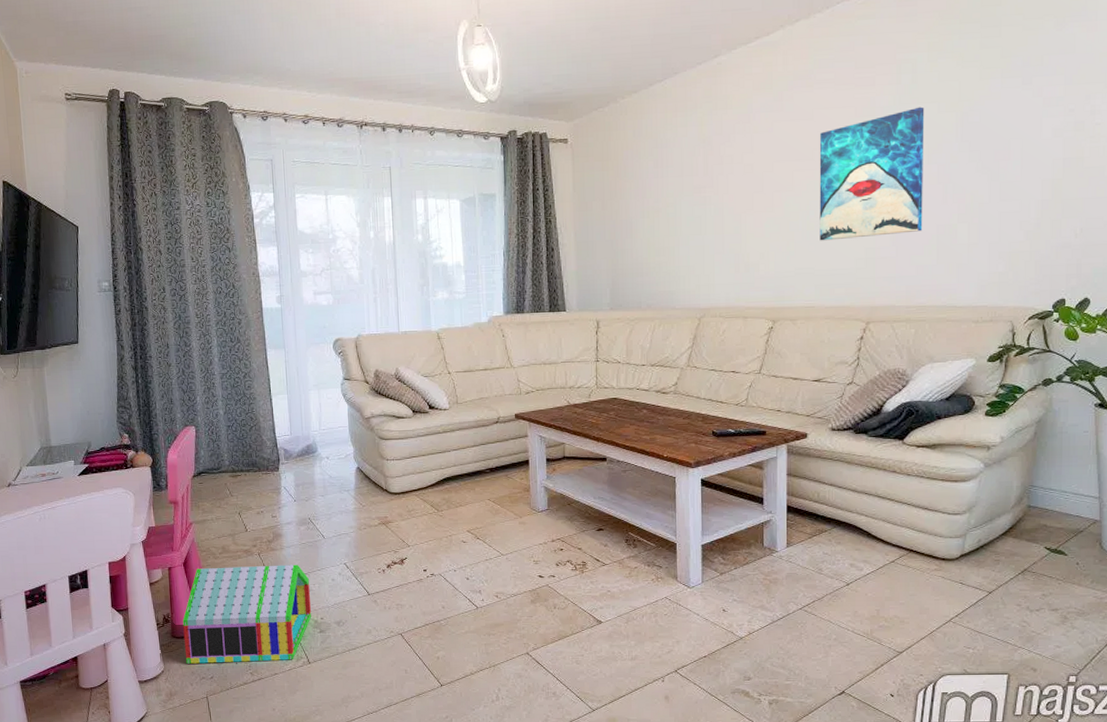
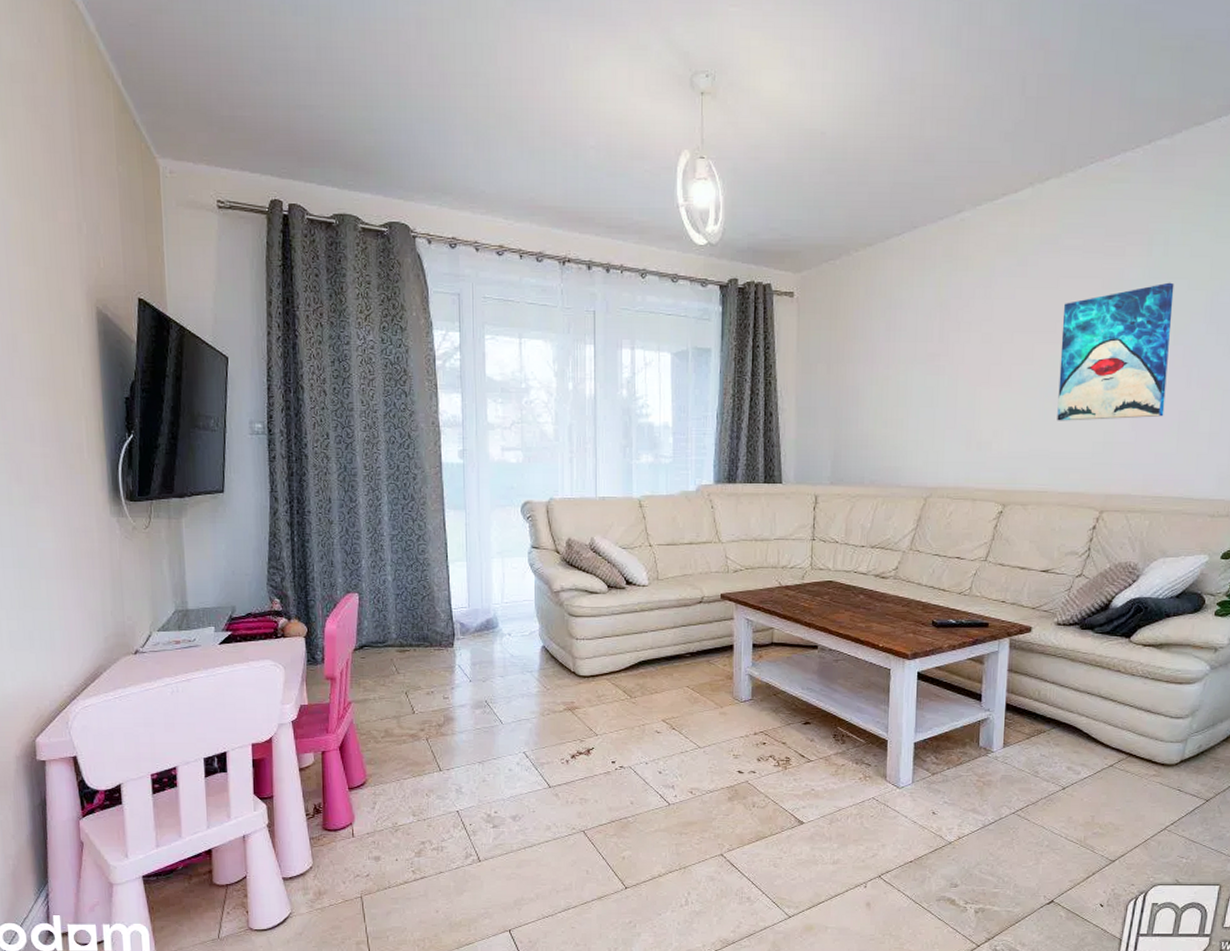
toy house: present [182,564,312,664] -> none [336,752,485,860]

